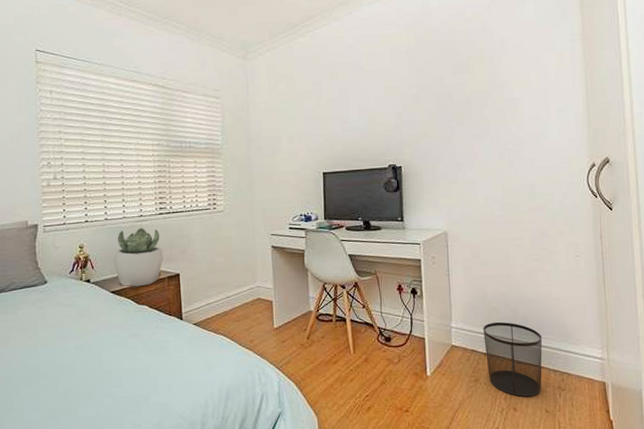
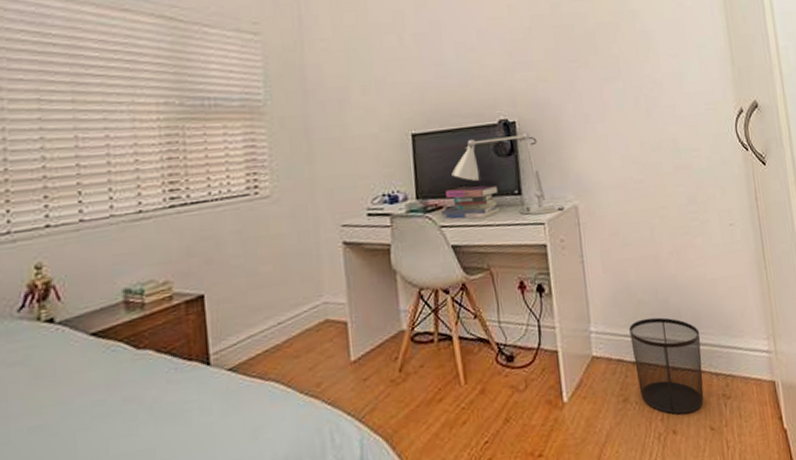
succulent plant: present [113,227,163,287] -> none [94,229,177,324]
books: none [341,212,387,237] -> present [440,185,501,219]
desk lamp: none [351,174,437,237] -> present [451,132,565,215]

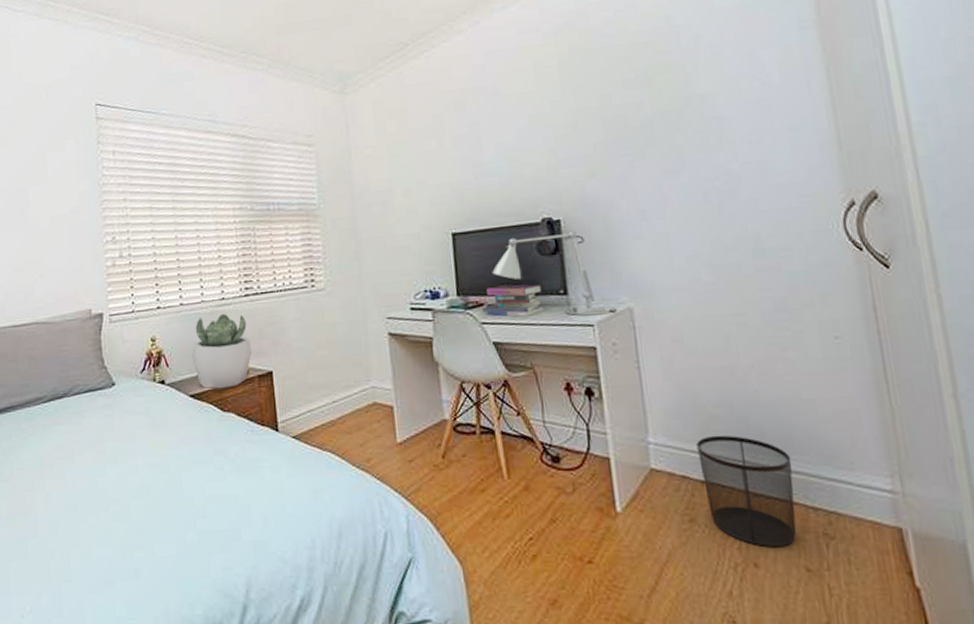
succulent plant: none [94,229,177,324] -> present [191,313,252,390]

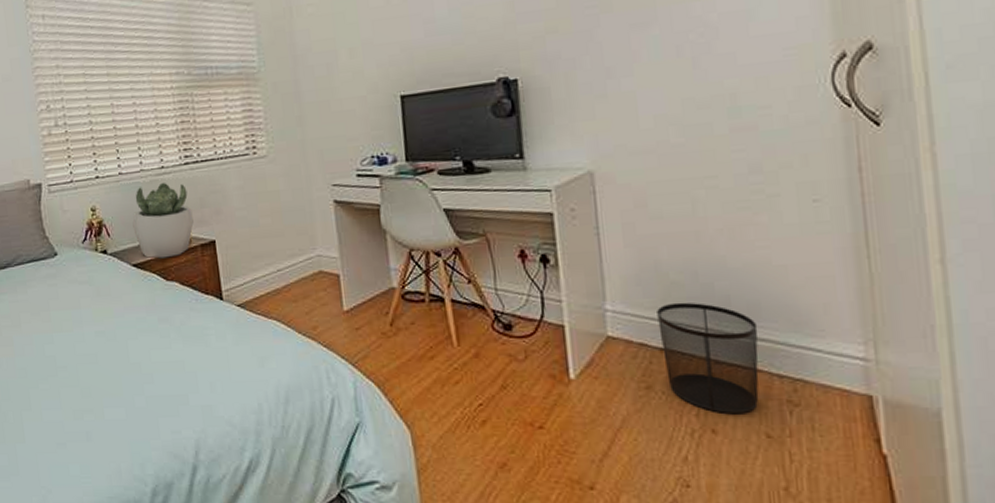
books: present [481,284,545,318] -> none [431,148,499,184]
desk lamp: present [492,230,618,316] -> none [443,90,577,181]

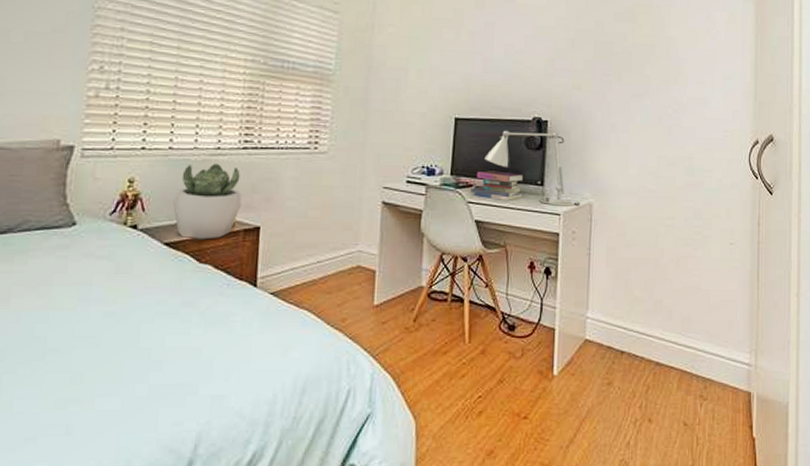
books: none [431,148,499,184] -> present [470,170,524,202]
desk lamp: none [443,90,577,181] -> present [484,130,581,207]
waste bin: present [657,302,759,415] -> none [622,314,687,407]

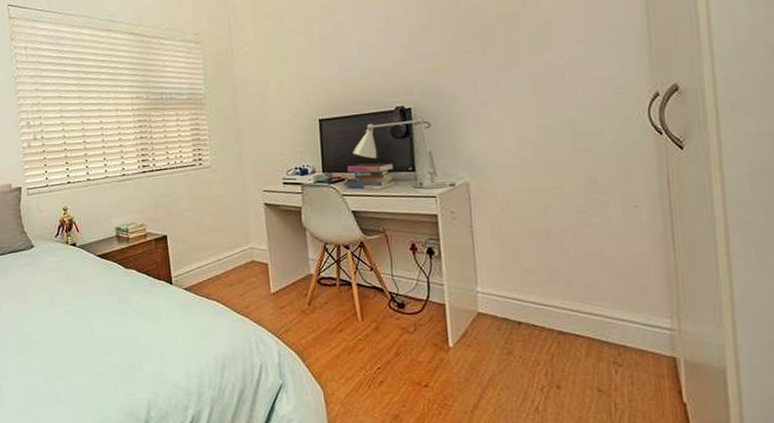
succulent plant: present [173,163,242,240] -> none [98,187,149,251]

